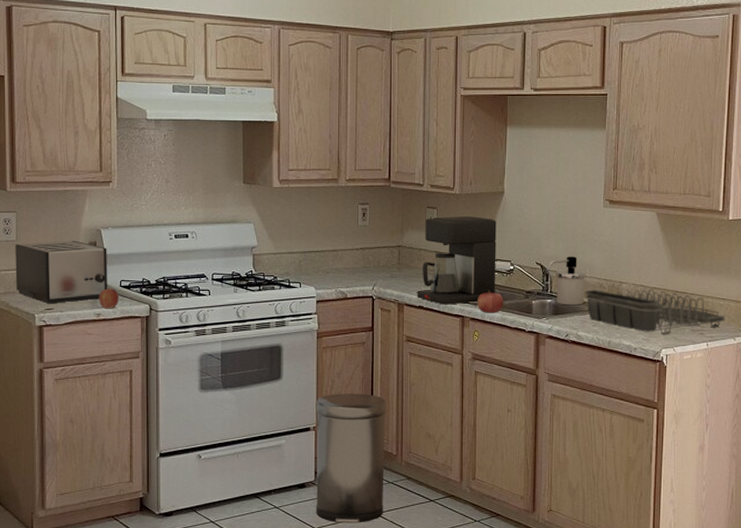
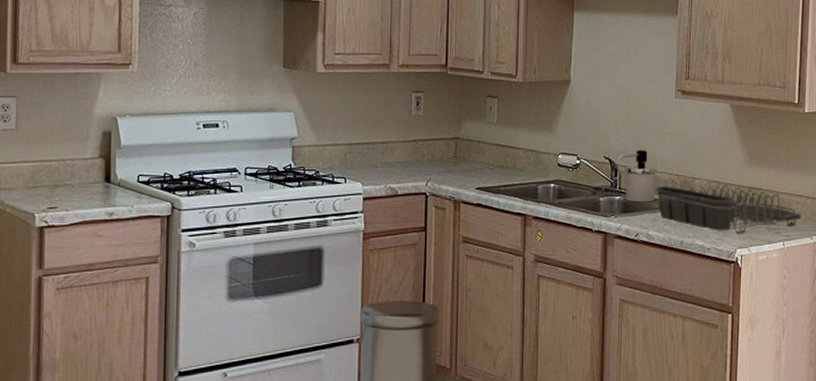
toaster: present [15,240,107,304] -> none [13,129,124,202]
fruit: present [99,288,119,309] -> none [112,184,136,208]
coffee maker: present [417,216,497,305] -> none [475,106,562,202]
fruit: present [476,290,504,314] -> none [540,186,570,212]

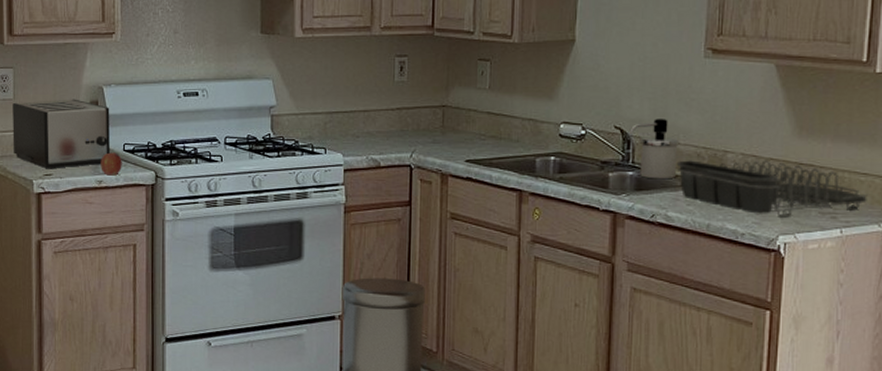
toaster: none [13,129,124,202] -> present [12,99,110,169]
fruit: none [112,184,136,208] -> present [101,152,122,176]

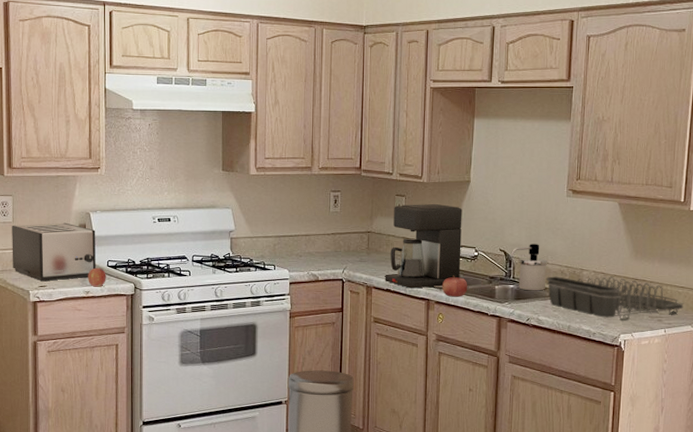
coffee maker: none [464,70,565,177] -> present [384,204,462,289]
fruit: none [538,159,573,189] -> present [441,275,468,298]

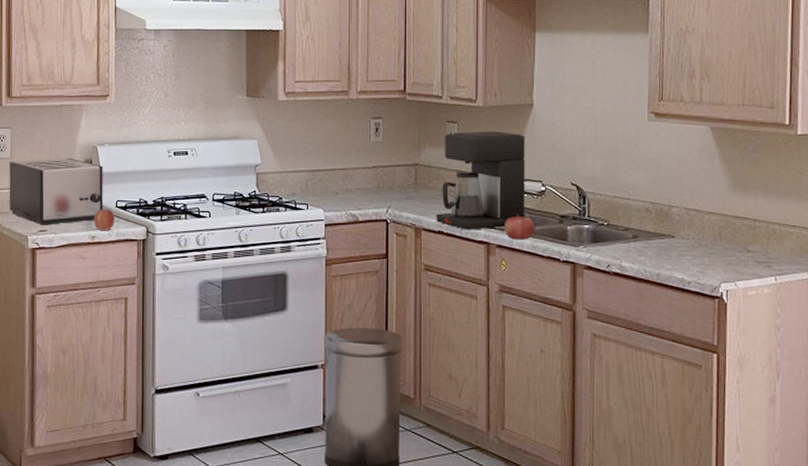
soap dispenser: present [510,244,548,291] -> none [583,176,630,232]
dish rack: present [545,276,684,321] -> none [627,214,797,267]

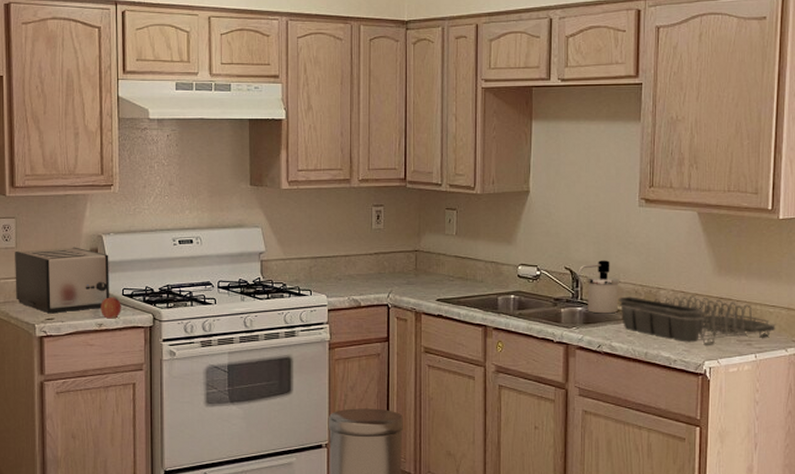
coffee maker: present [436,131,525,230] -> none [435,218,521,314]
fruit: present [503,214,535,241] -> none [500,297,530,324]
soap dispenser: none [583,176,630,232] -> present [576,260,620,314]
dish rack: none [627,214,797,267] -> present [618,295,776,345]

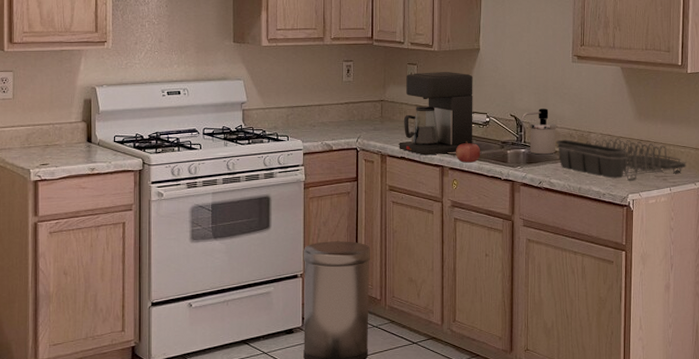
toaster: present [15,247,109,314] -> none [11,98,102,160]
fruit: present [101,297,121,319] -> none [93,143,113,164]
coffee maker: none [435,218,521,314] -> present [399,72,473,156]
fruit: none [500,297,530,324] -> present [455,141,481,164]

